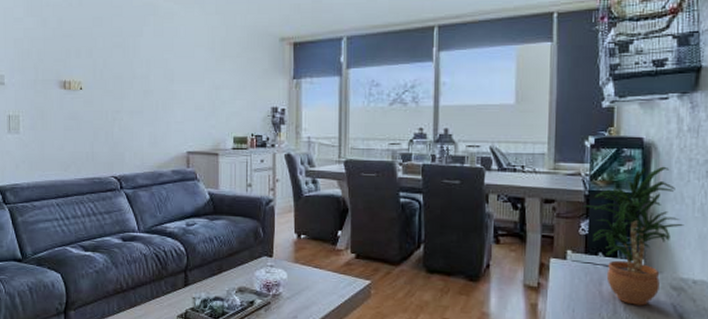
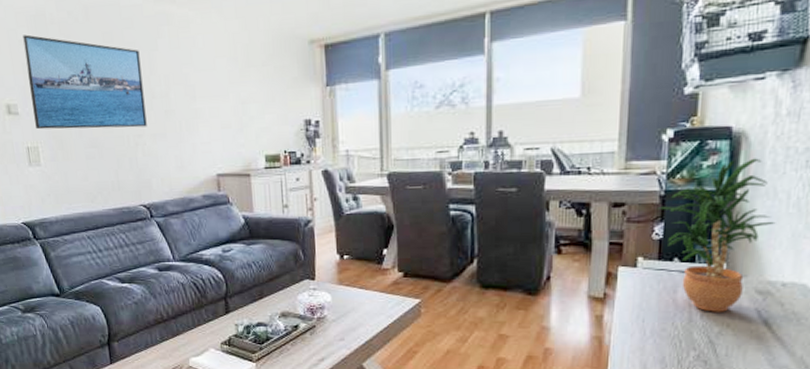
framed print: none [18,14,126,104] -> present [23,34,147,130]

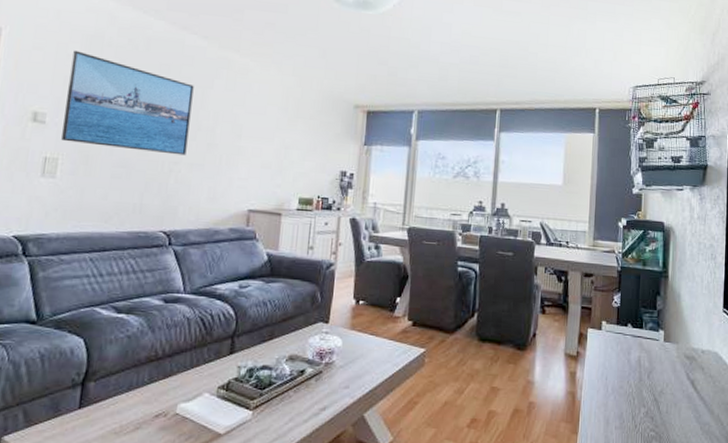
potted plant: present [657,158,776,312] -> none [615,248,695,373]

